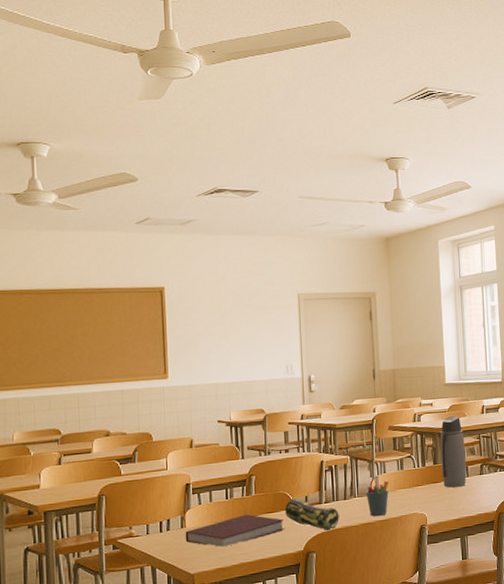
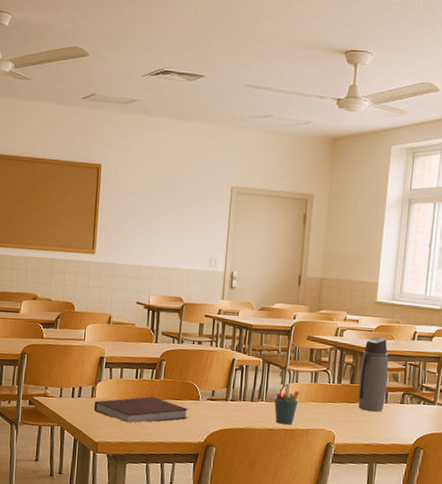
pencil case: present [285,498,339,530] -> none [191,390,244,428]

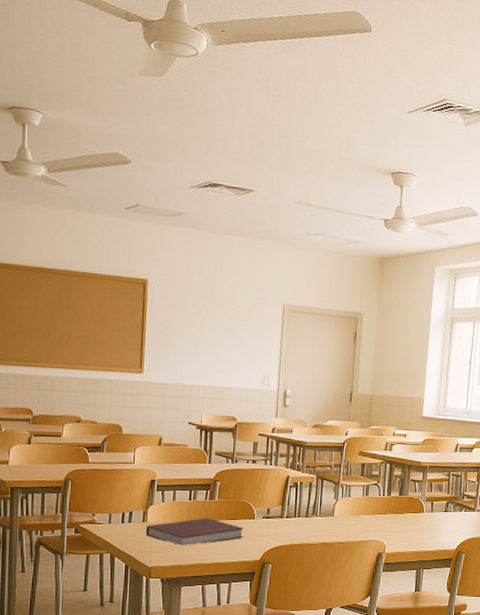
pen holder: present [274,383,300,425] -> none [327,498,353,538]
water bottle: present [358,337,389,412] -> none [406,450,434,521]

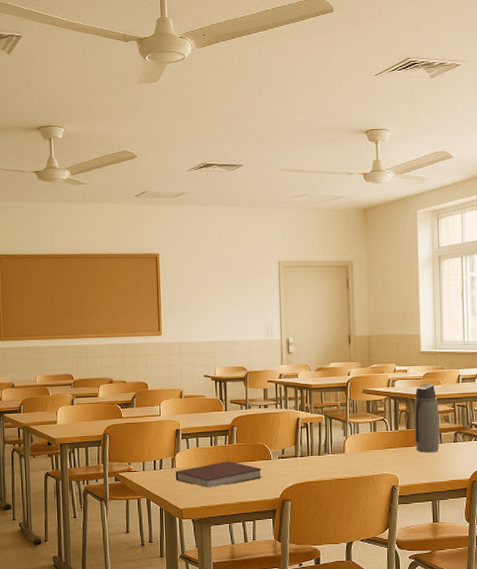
water bottle: none [406,450,434,521] -> present [414,384,440,452]

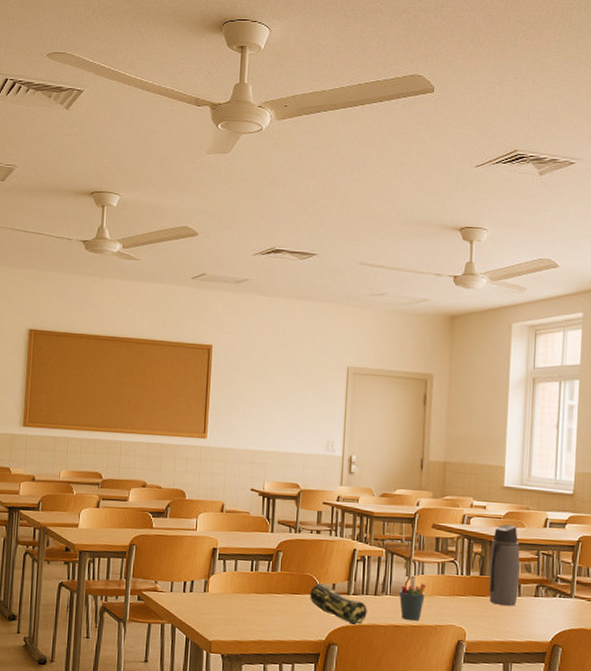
notebook: present [175,461,262,488] -> none [206,590,307,620]
pencil case: none [263,450,313,482] -> present [310,583,367,625]
pen holder: none [339,435,362,473] -> present [398,575,427,621]

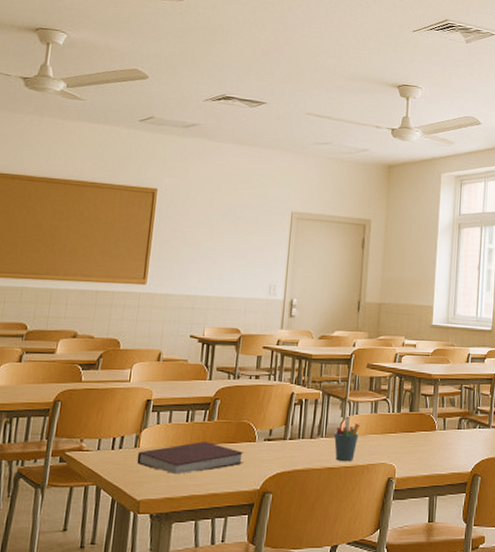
notebook: none [206,590,307,620] -> present [136,442,243,475]
pencil case: present [310,583,367,625] -> none [246,430,303,470]
water bottle: present [488,524,520,606] -> none [417,361,446,440]

